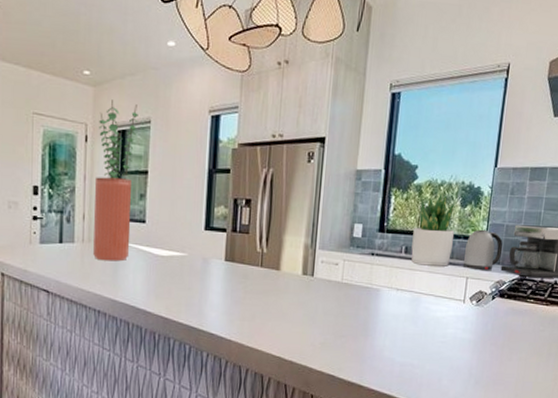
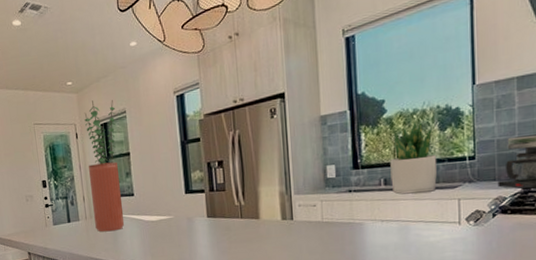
kettle: present [462,229,503,271] -> none [451,148,497,191]

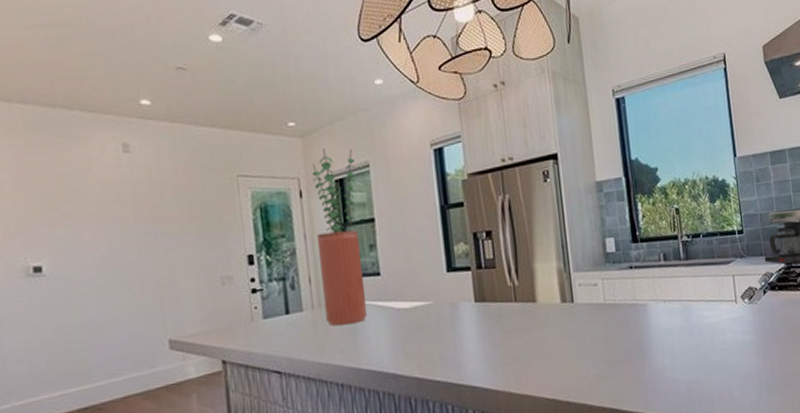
planter: present [390,122,437,194] -> none [667,192,712,271]

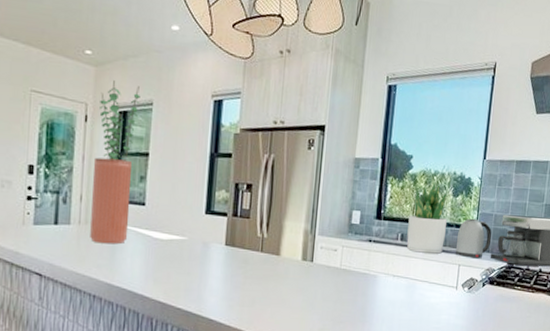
planter: none [667,192,712,271] -> present [407,183,448,254]
kettle: none [723,222,762,266] -> present [455,218,492,259]

